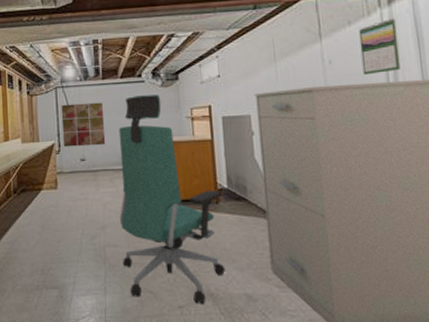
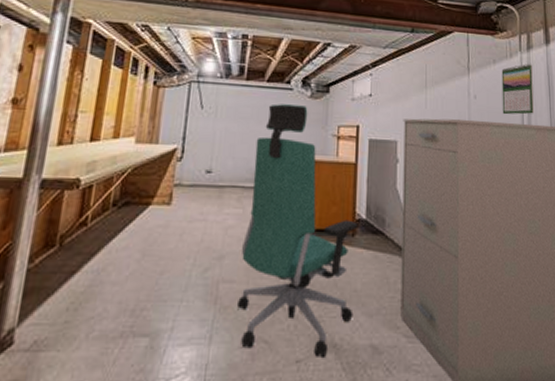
wall art: present [61,102,106,147] -> none [187,102,243,157]

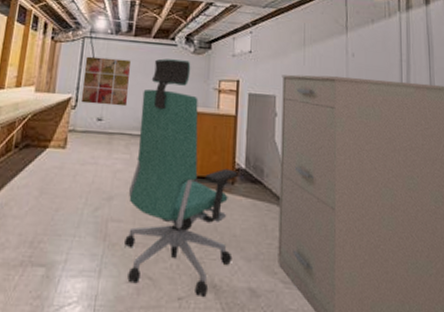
wall art: none [187,102,243,157] -> present [80,56,131,107]
calendar: present [501,63,534,115] -> none [380,23,413,73]

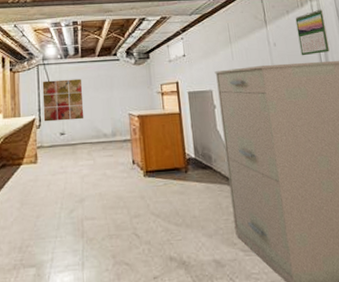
chair: present [124,58,238,297] -> none [96,72,196,273]
calendar: none [380,23,413,73] -> present [295,8,330,56]

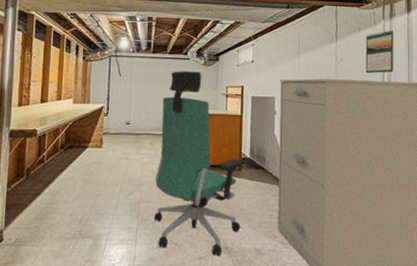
wall art: present [42,78,84,122] -> none [111,72,152,112]
chair: none [96,72,196,273] -> present [154,71,244,256]

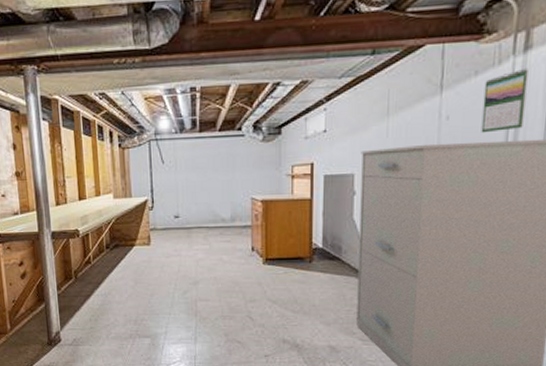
chair: present [154,71,244,256] -> none [211,150,315,353]

